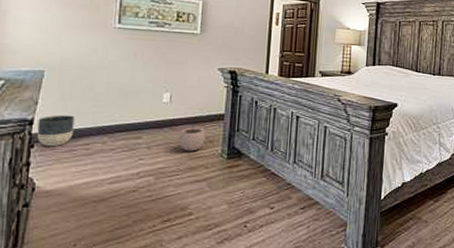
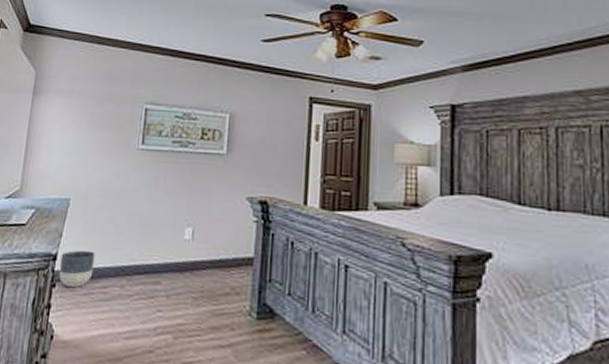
plant pot: present [179,122,206,152] -> none [201,266,232,306]

